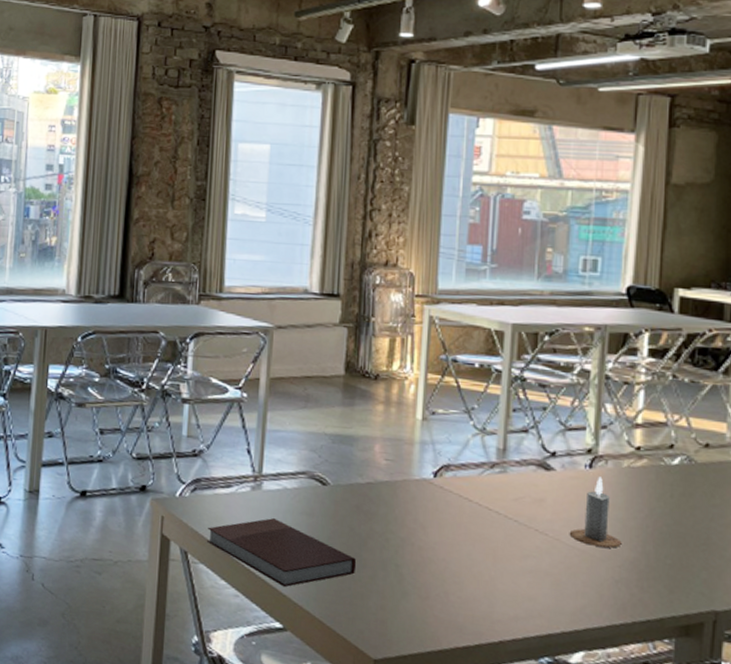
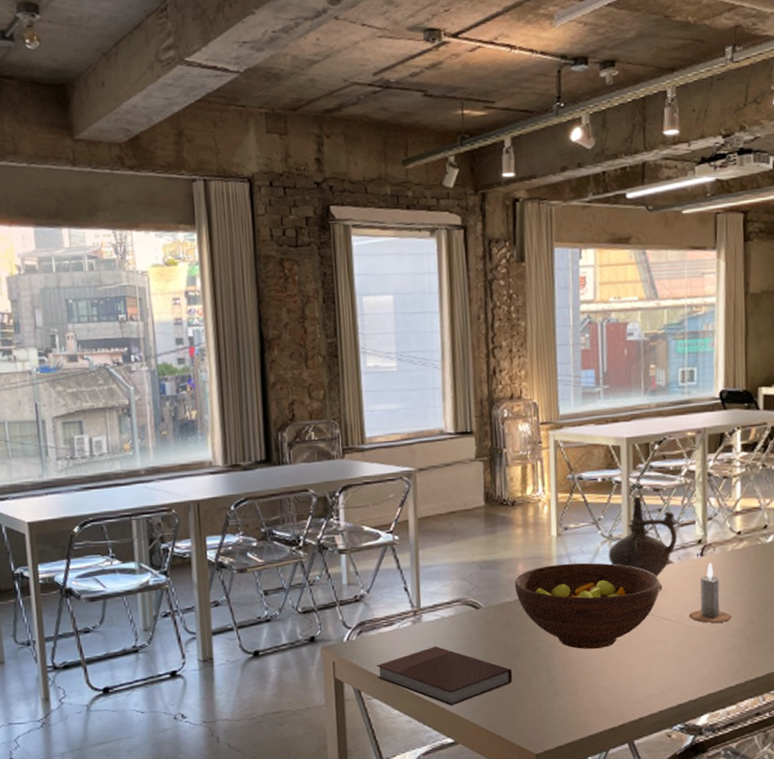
fruit bowl: none [368,450,538,553] -> present [514,562,660,649]
ceremonial vessel: none [479,389,566,501] -> present [608,496,678,592]

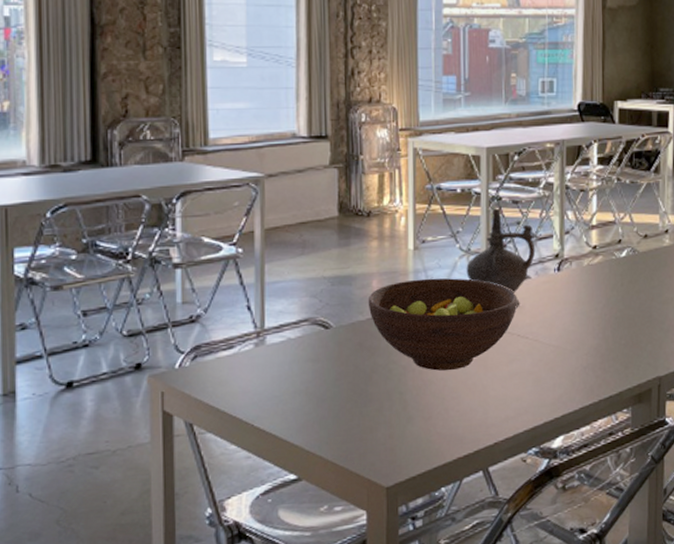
notebook: present [377,646,513,706] -> none [213,371,364,438]
candle: present [688,562,732,623] -> none [545,277,587,340]

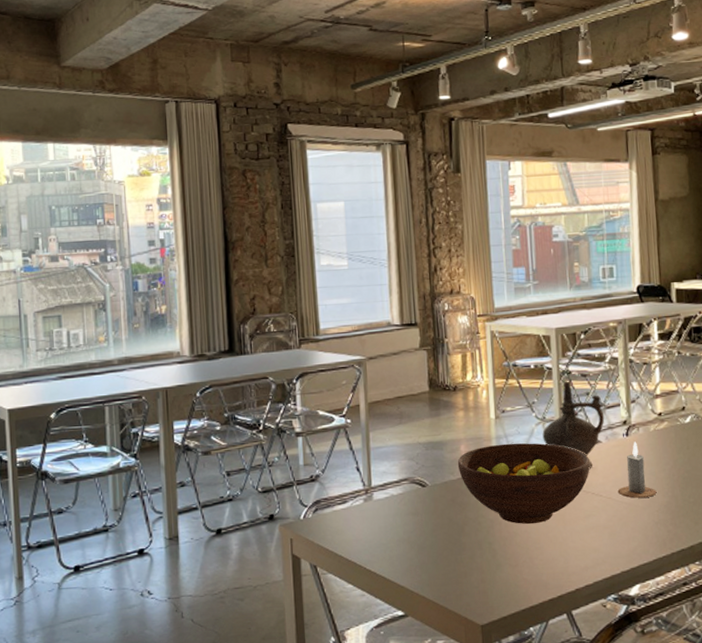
candle: none [545,277,587,340] -> present [617,442,657,498]

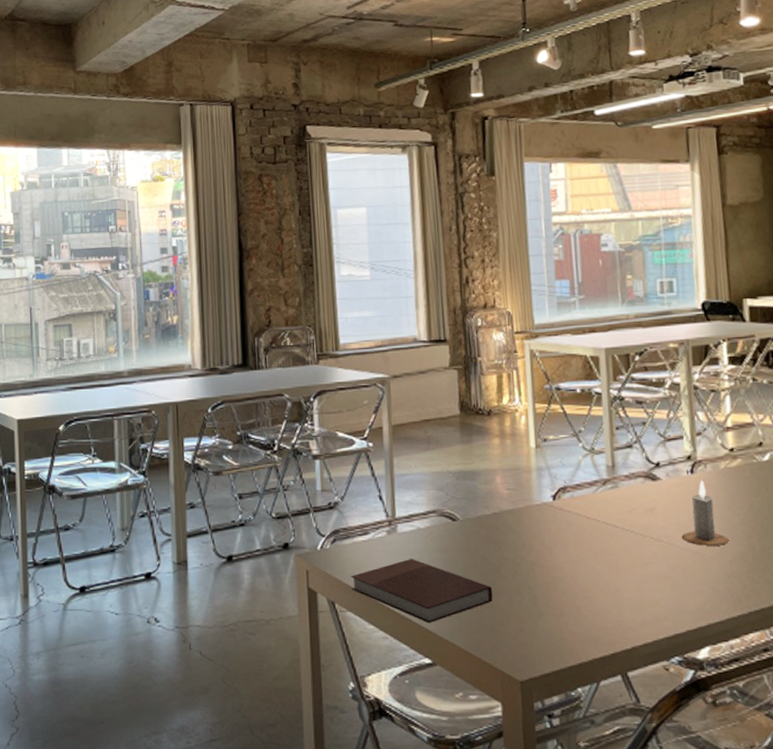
notebook: none [331,523,458,580] -> present [351,559,493,624]
fruit bowl: present [457,443,591,524] -> none [492,476,648,568]
ceremonial vessel: present [542,381,605,470] -> none [590,408,665,510]

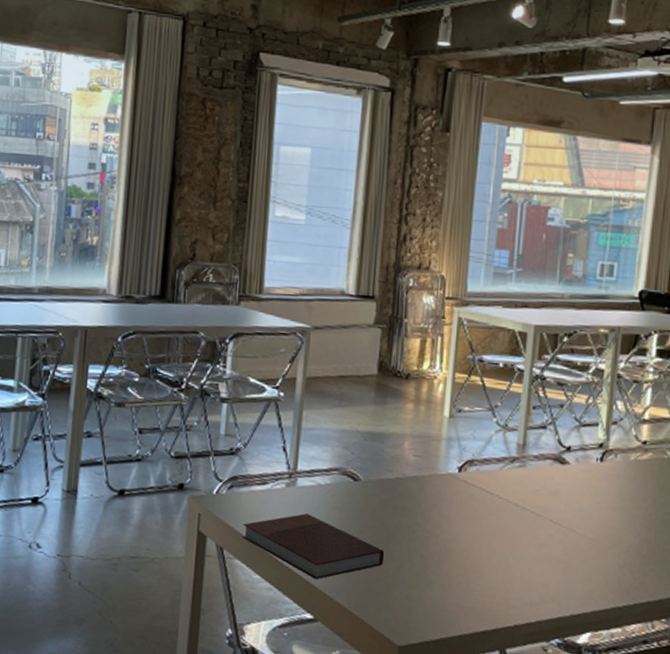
candle: present [681,480,729,546] -> none [580,469,627,536]

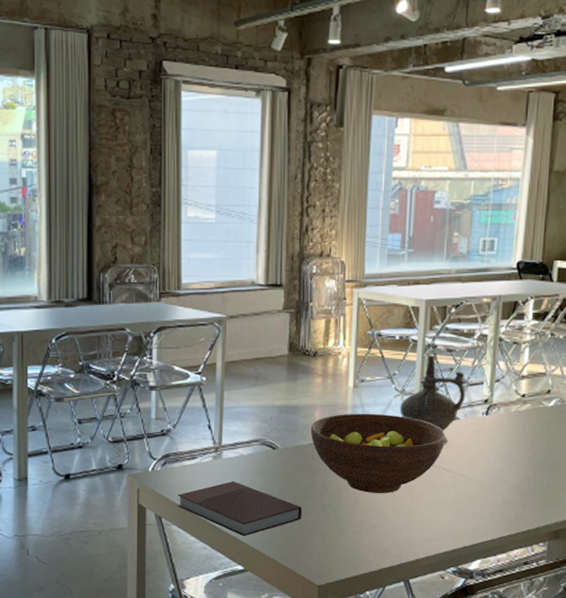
fruit bowl: none [398,446,553,544] -> present [310,413,446,493]
ceremonial vessel: none [501,387,580,493] -> present [400,355,468,445]

